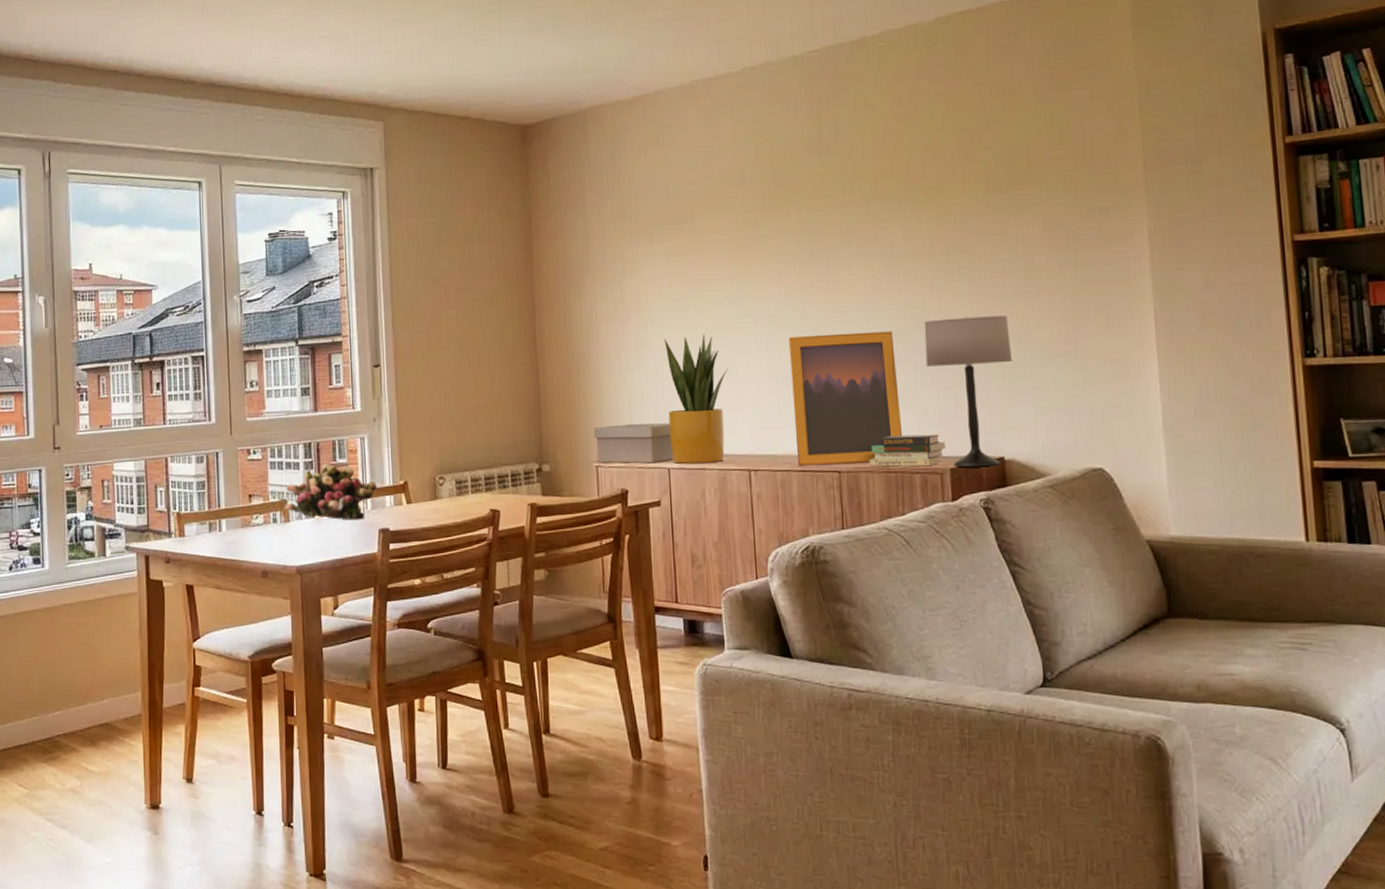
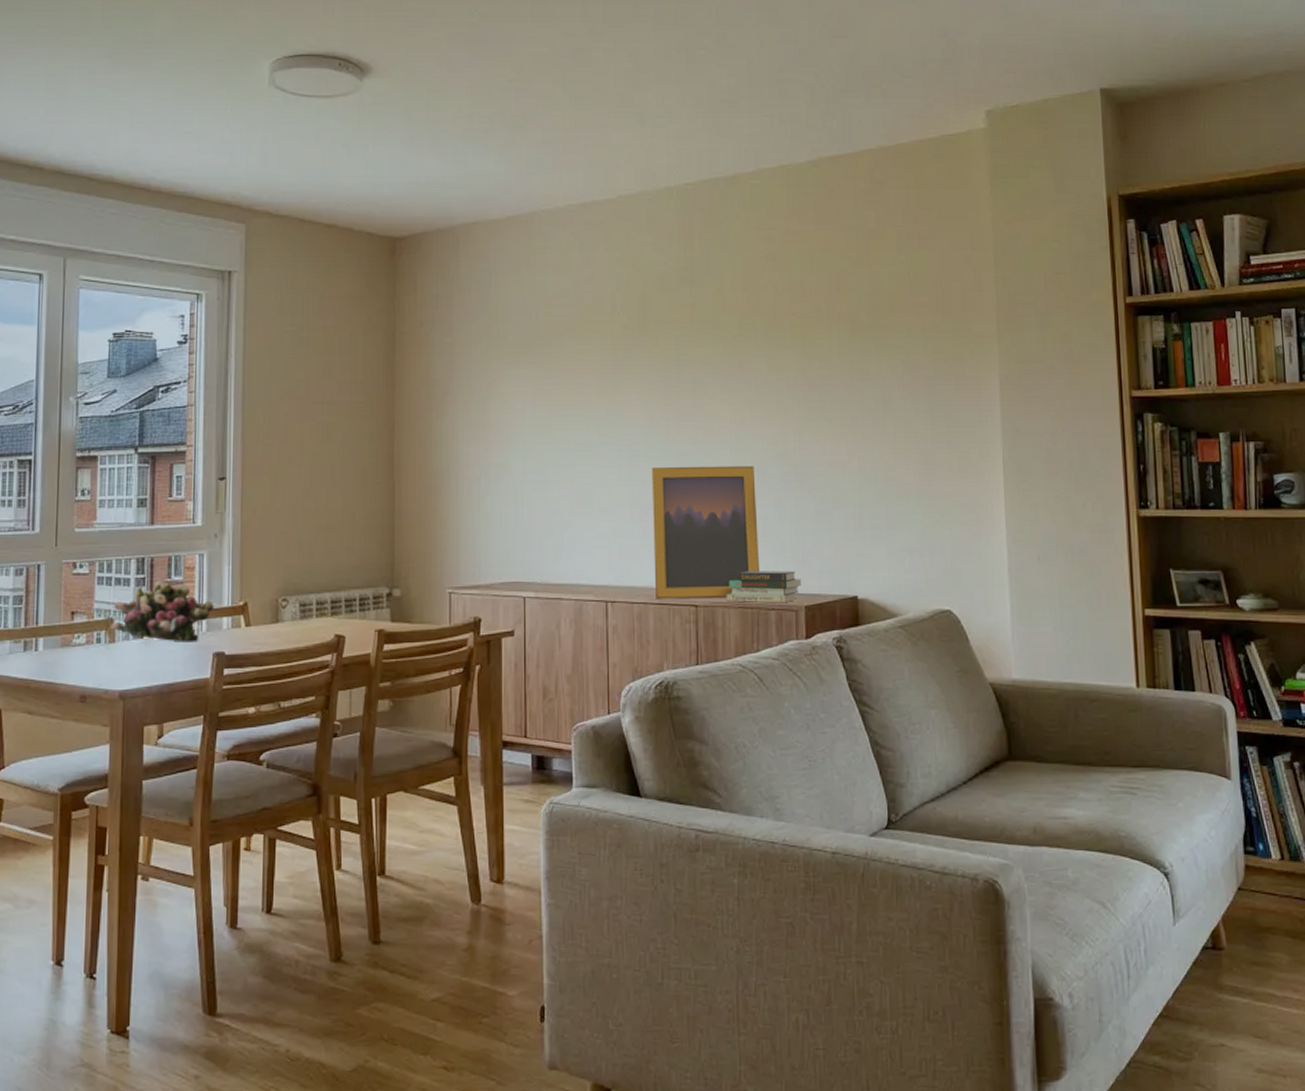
decorative box: present [593,423,673,464] -> none [448,549,529,592]
planter: present [664,334,728,464] -> none [526,460,590,594]
table lamp: present [924,315,1013,468] -> none [785,453,869,606]

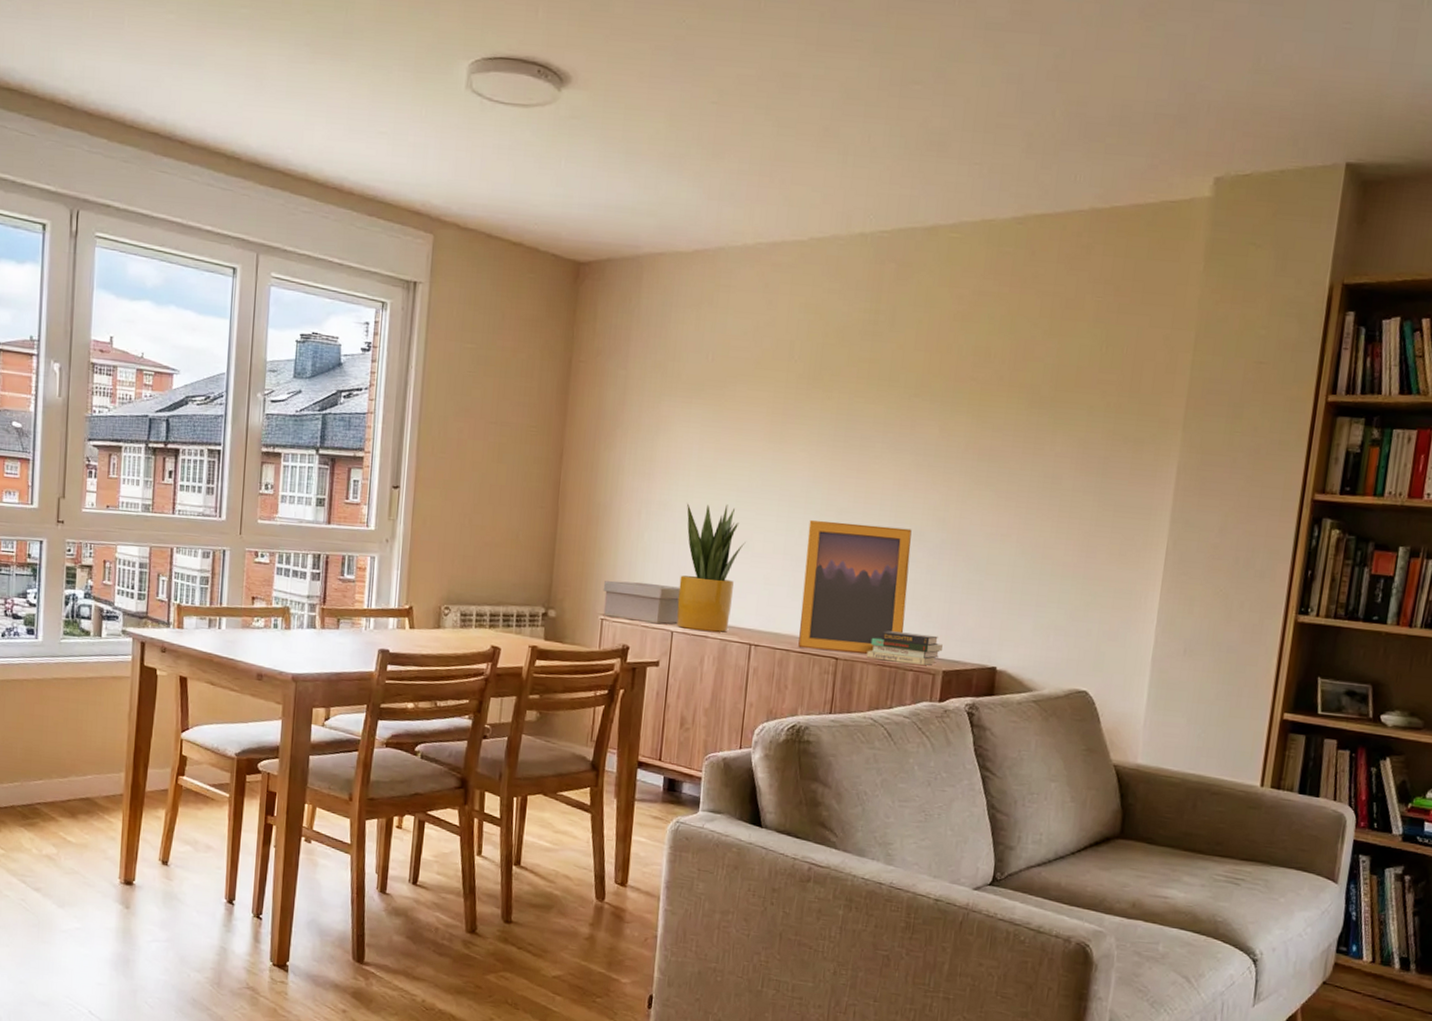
flower arrangement: present [111,581,214,642] -> none [287,578,382,637]
decorative box: none [448,549,529,592] -> present [603,580,680,625]
planter: none [526,460,590,594] -> present [676,503,746,632]

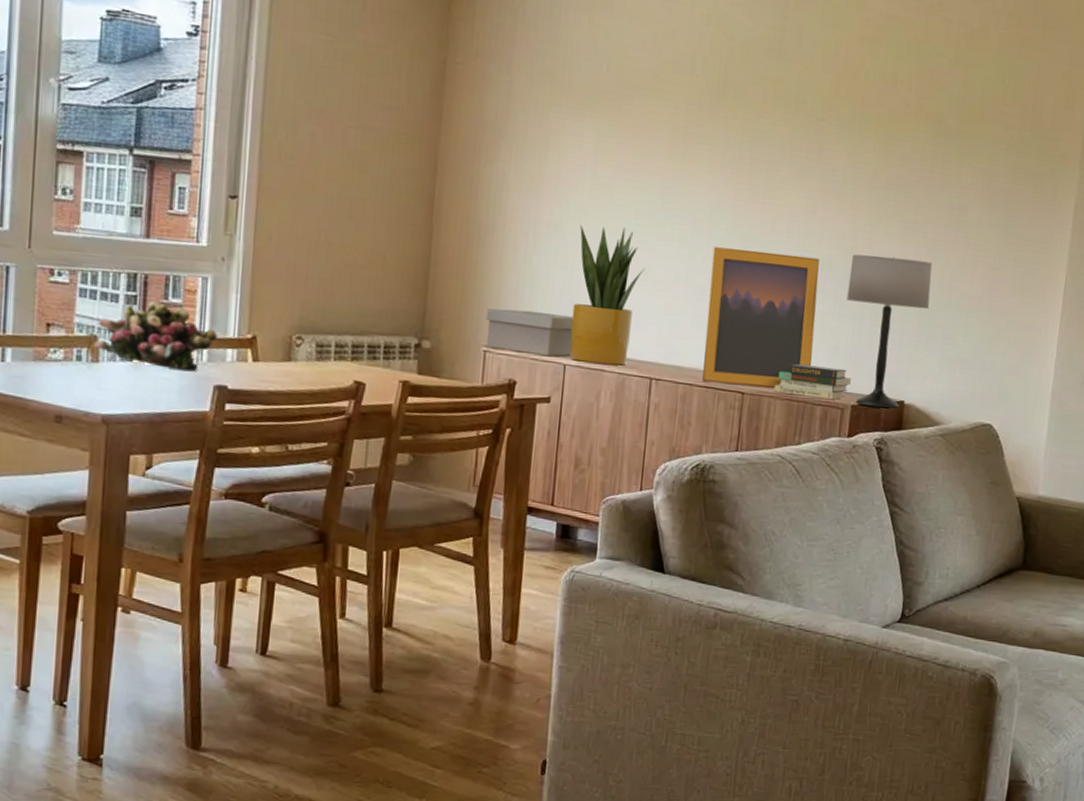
flower arrangement: none [287,578,382,637] -> present [94,301,217,371]
table lamp: none [938,524,1026,675] -> present [846,254,933,409]

